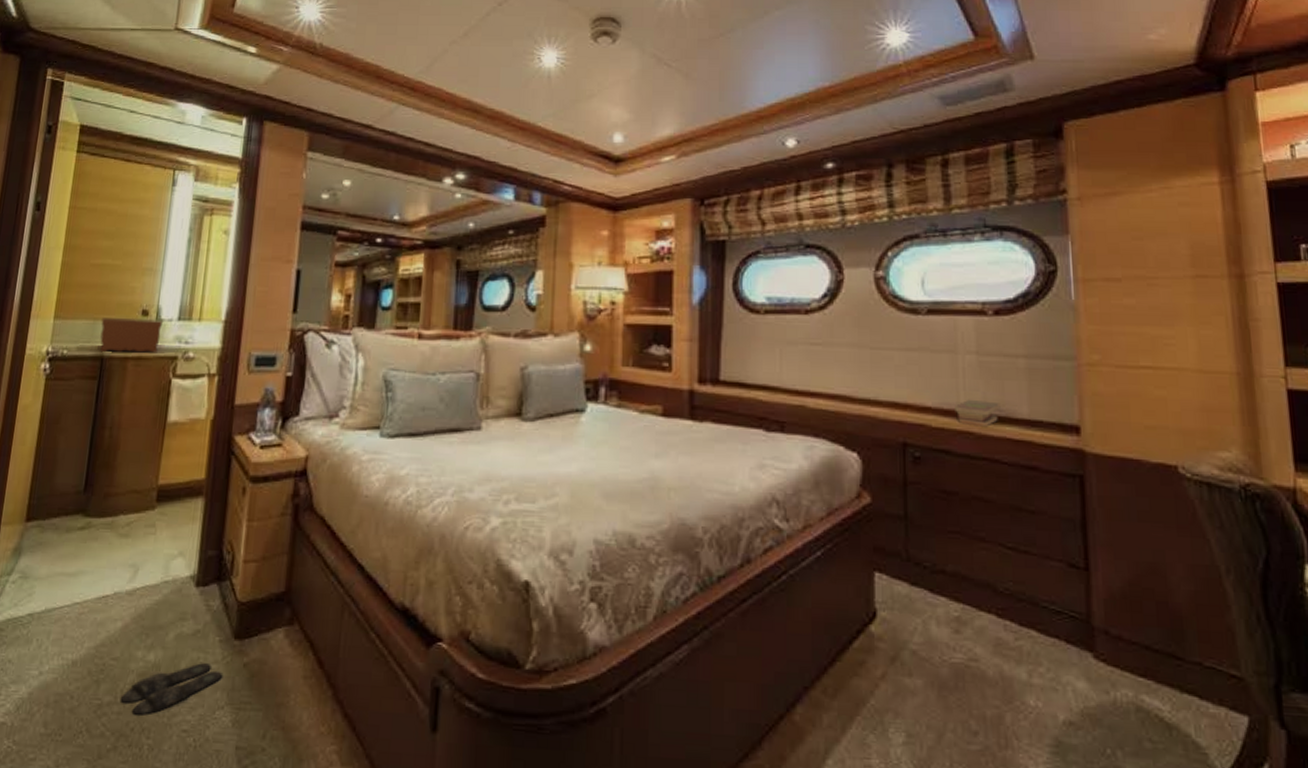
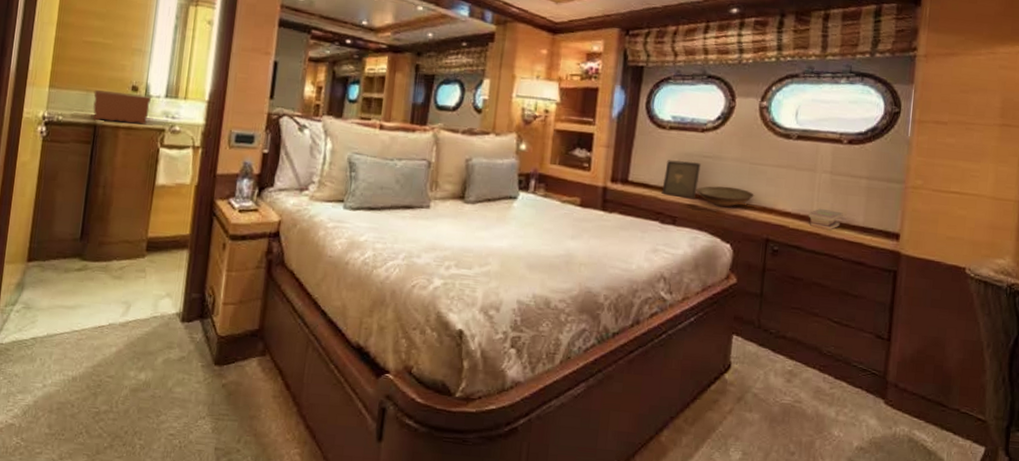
slippers: present [121,663,222,715] -> none [116,382,204,422]
picture frame: none [763,351,809,398] -> present [661,160,701,200]
decorative bowl: none [806,380,881,406] -> present [696,186,754,208]

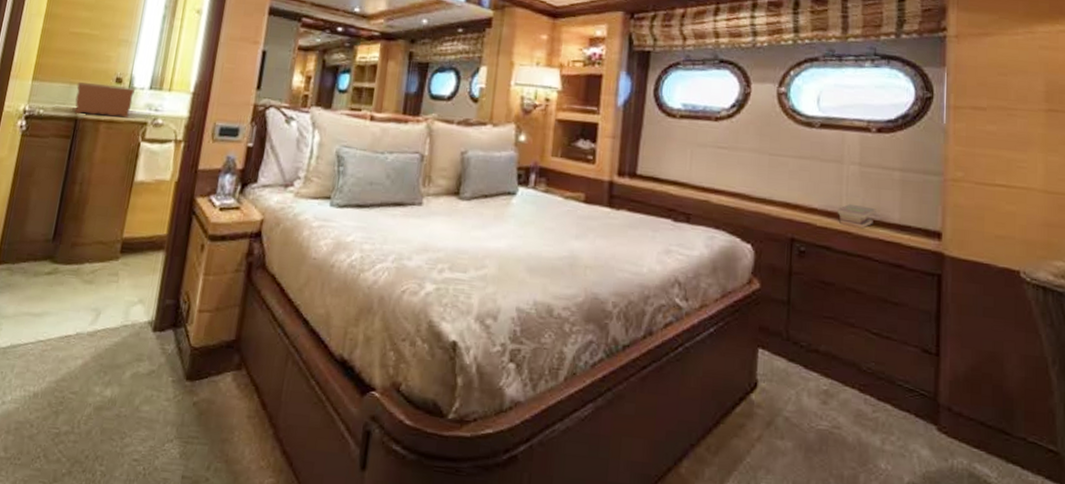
picture frame: present [661,160,701,200] -> none [673,151,716,195]
decorative bowl: present [696,186,754,208] -> none [711,179,776,204]

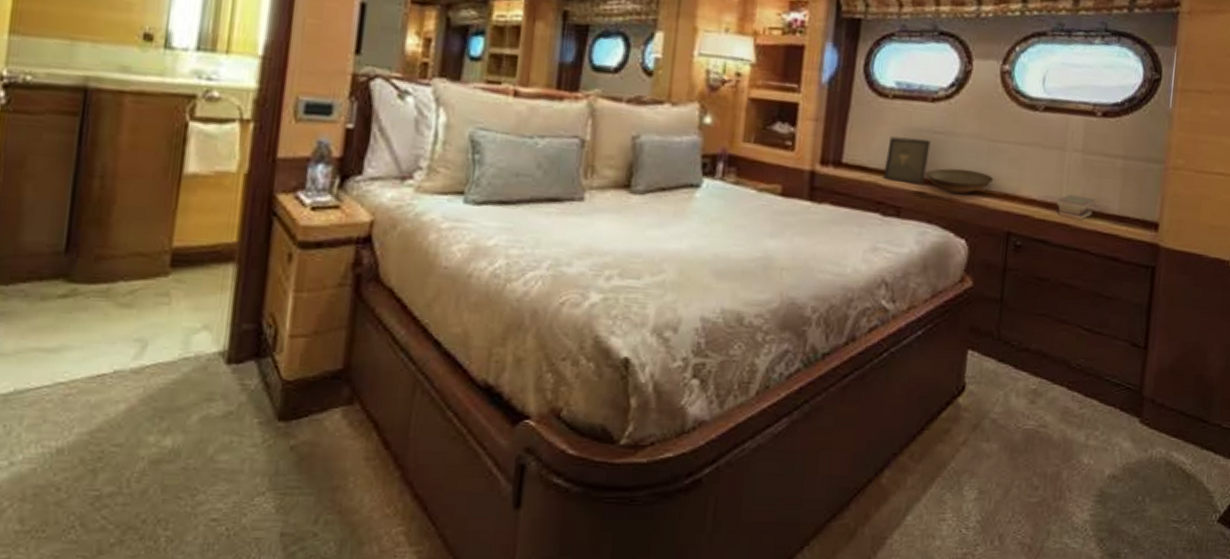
decorative box: present [74,82,136,118] -> none [81,38,176,89]
picture frame: none [673,151,716,195] -> present [883,136,931,185]
decorative bowl: none [711,179,776,204] -> present [925,168,994,195]

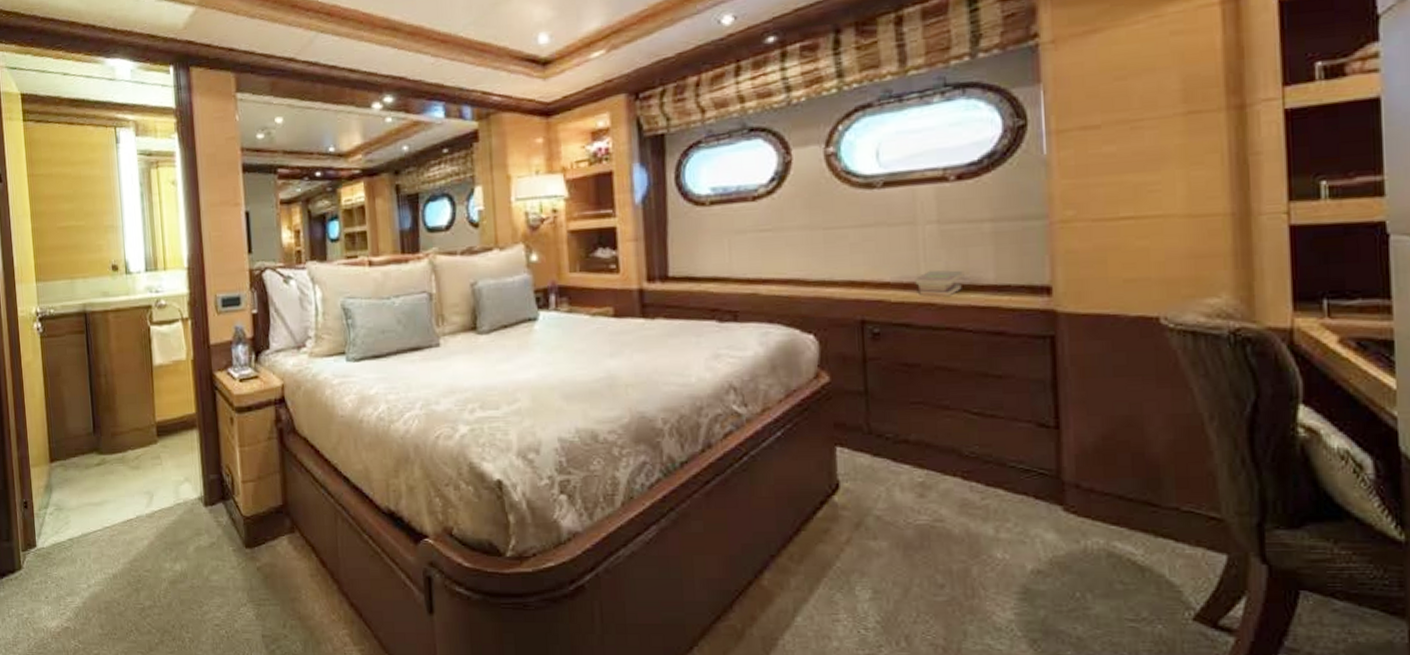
picture frame: present [883,136,931,185] -> none [712,240,759,287]
decorative bowl: present [925,168,994,195] -> none [757,263,836,290]

